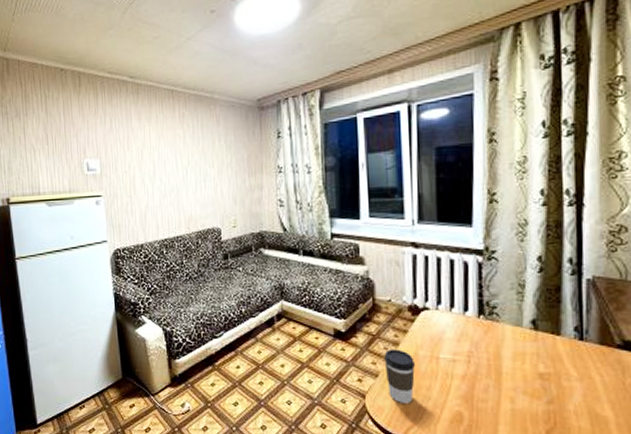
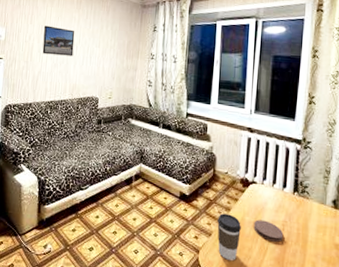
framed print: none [143,149,184,185] -> present [42,25,75,56]
coaster: none [430,353,470,377] -> present [253,219,284,242]

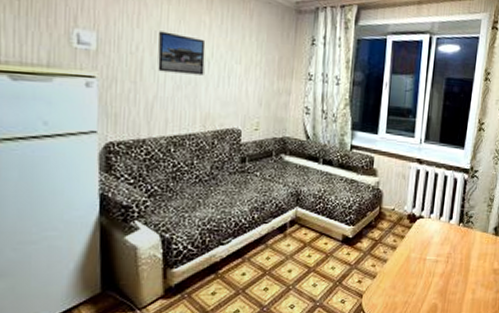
coffee cup: present [217,213,241,261] -> none [382,253,407,300]
coaster: present [253,219,284,242] -> none [419,255,448,275]

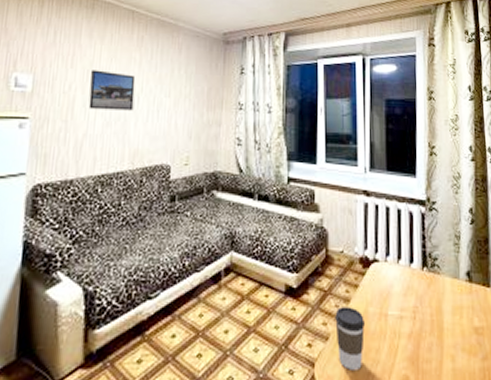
coffee cup: none [382,253,407,300] -> present [335,307,365,370]

